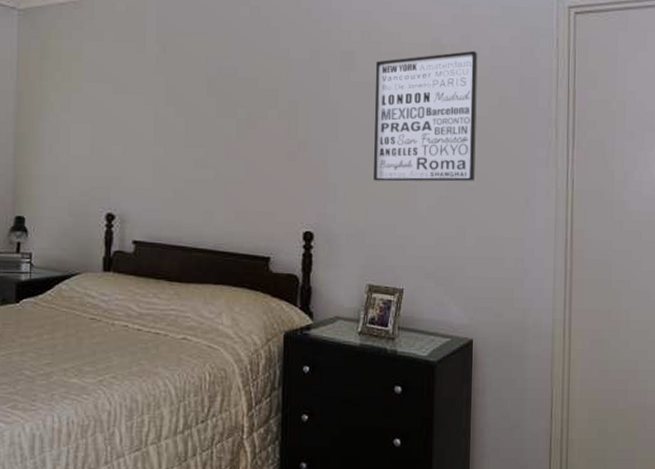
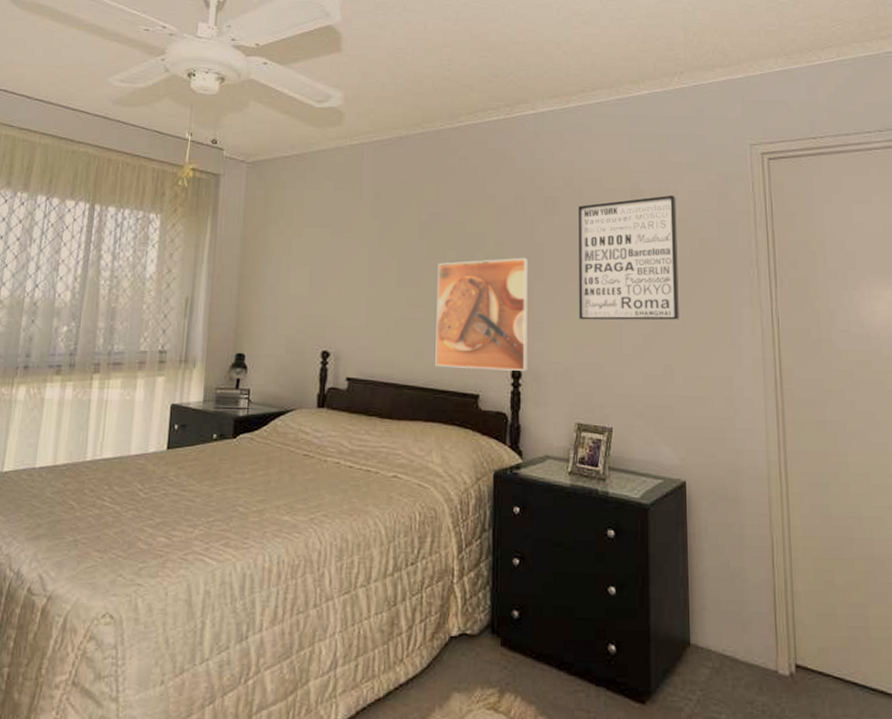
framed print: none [225,116,324,233] -> present [435,257,529,371]

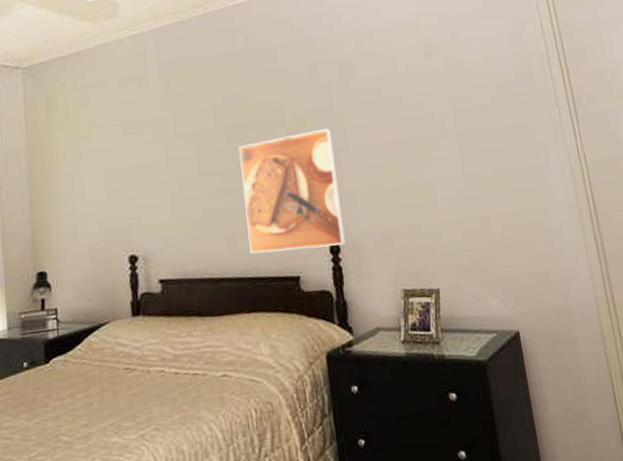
wall art: present [578,195,679,321] -> none [373,45,489,184]

